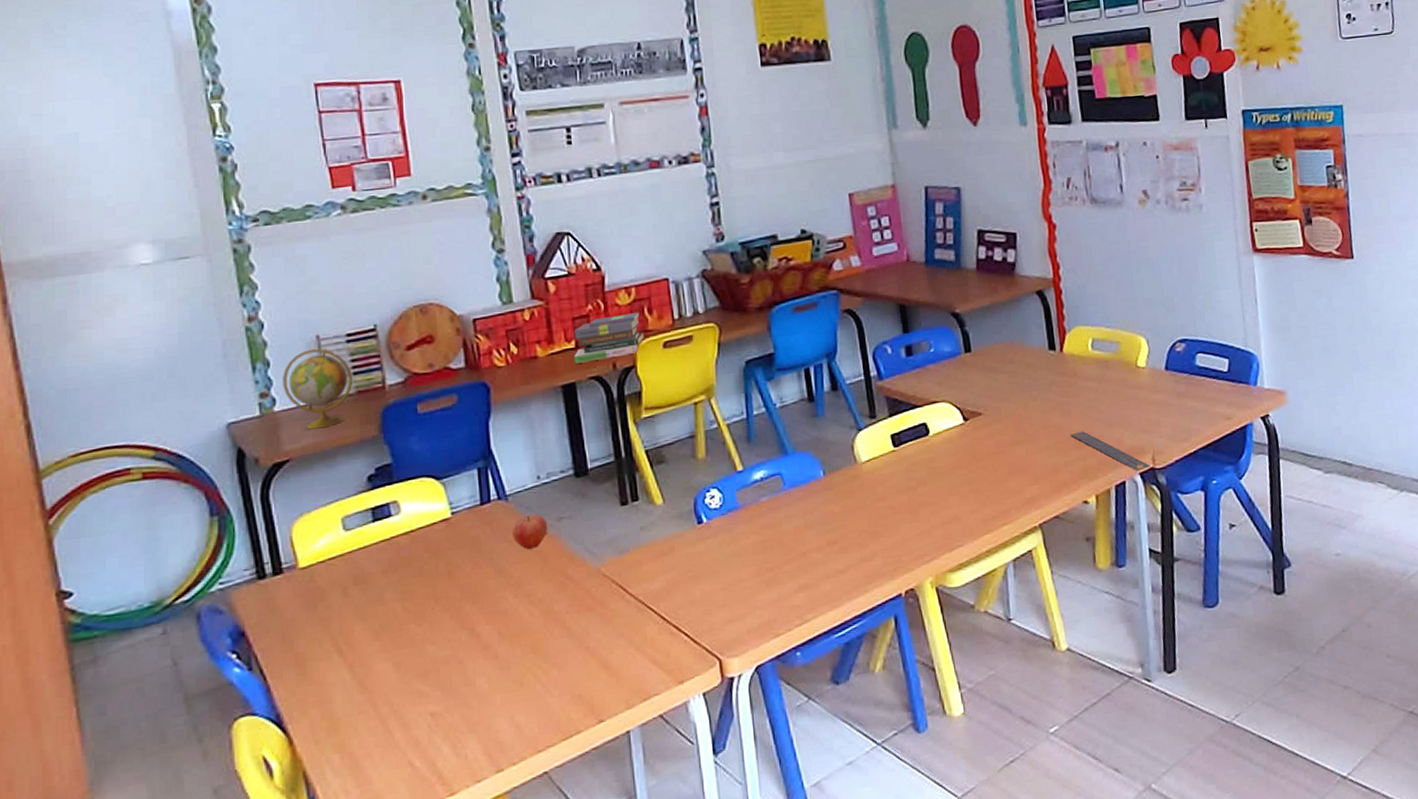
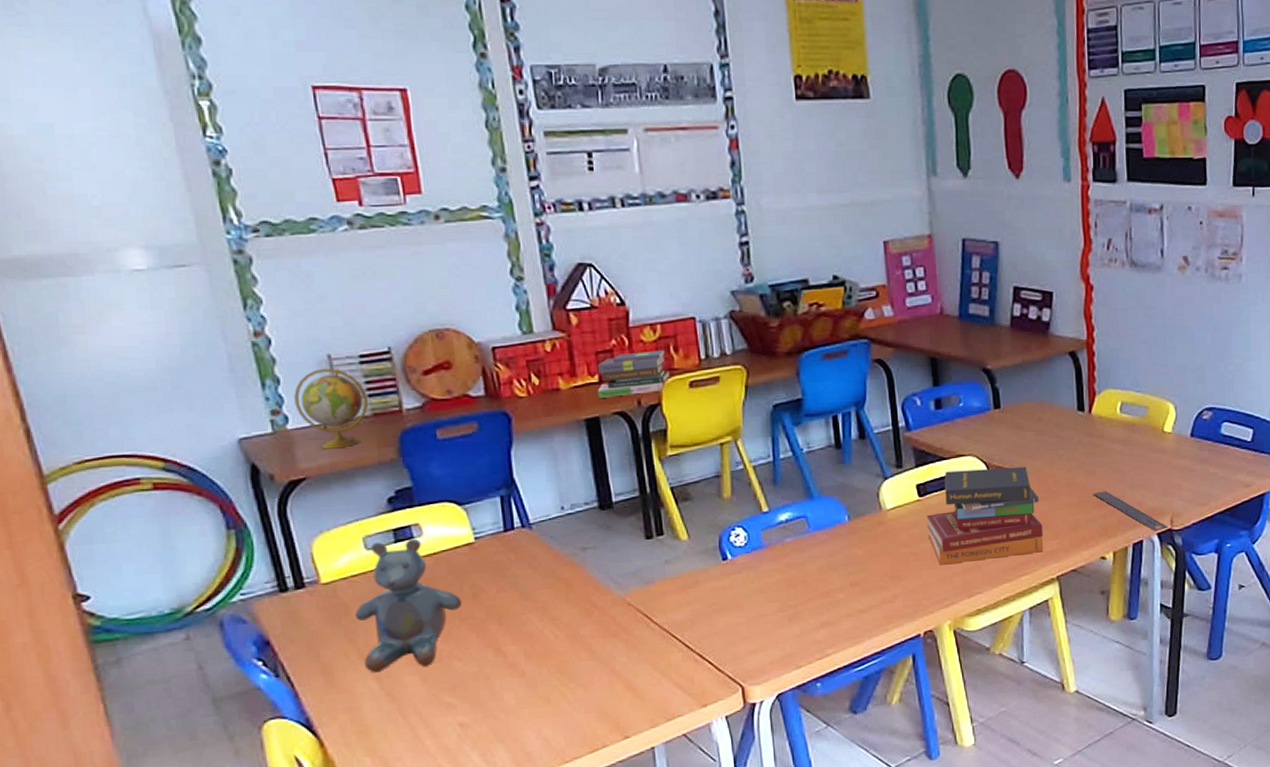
stuffed animal: none [331,516,438,662] -> present [355,538,463,673]
apple: present [512,514,548,550] -> none [537,543,573,577]
books: none [902,410,1023,518] -> present [926,466,1044,565]

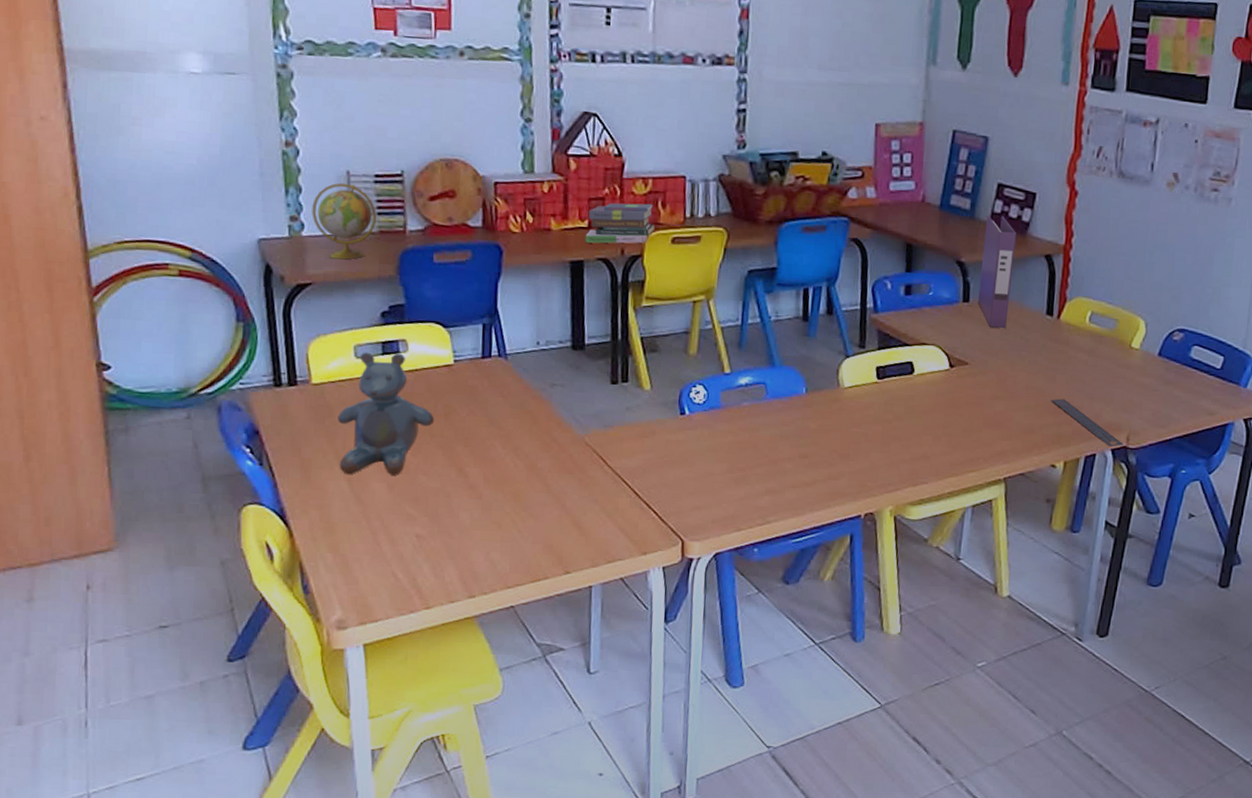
books: present [926,466,1044,565] -> none [881,358,997,452]
binder: none [1006,318,1040,430] -> present [978,214,1017,328]

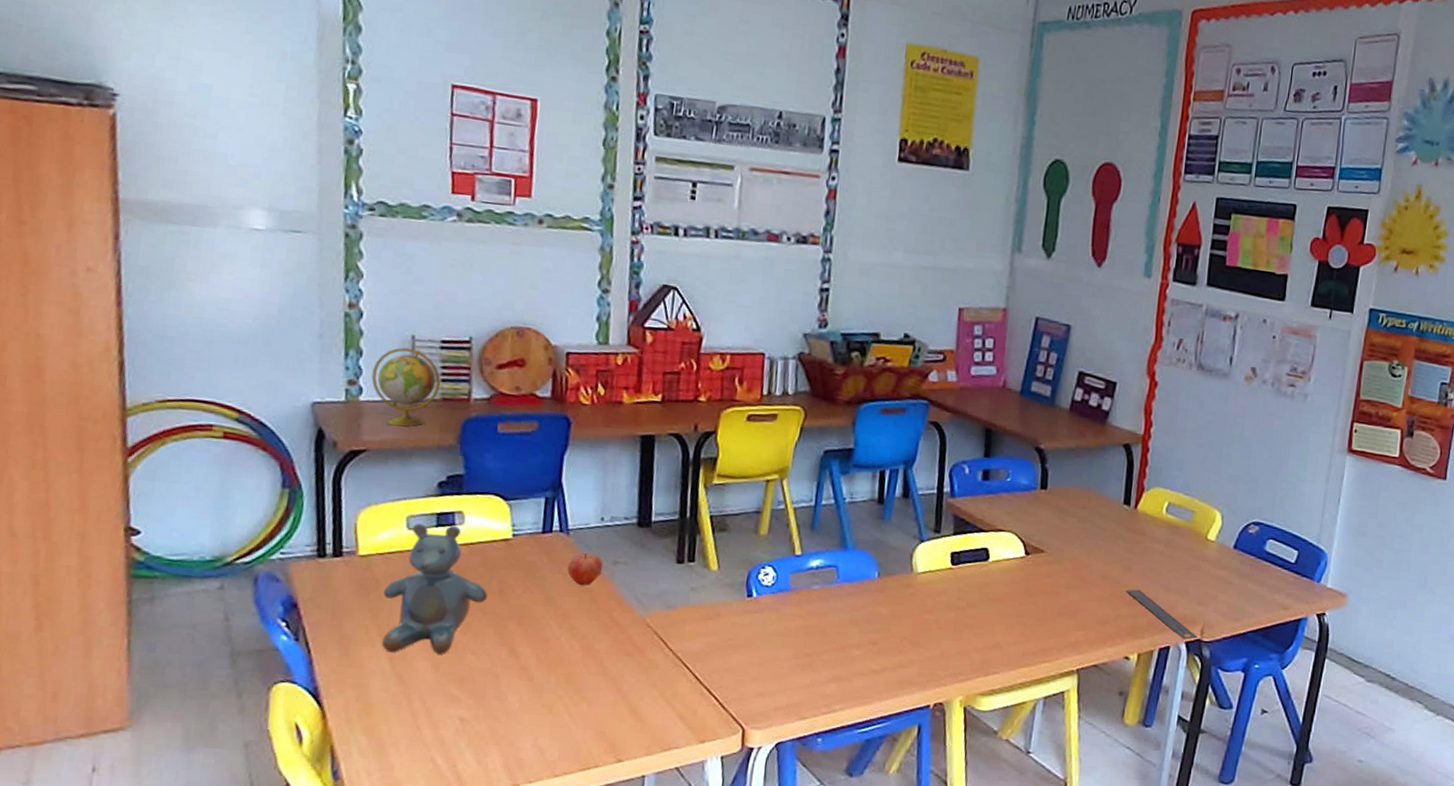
apple: none [508,376,542,408] -> present [567,552,604,586]
books: present [585,203,655,244] -> none [657,377,730,420]
binder: present [978,214,1017,328] -> none [1055,402,1097,517]

